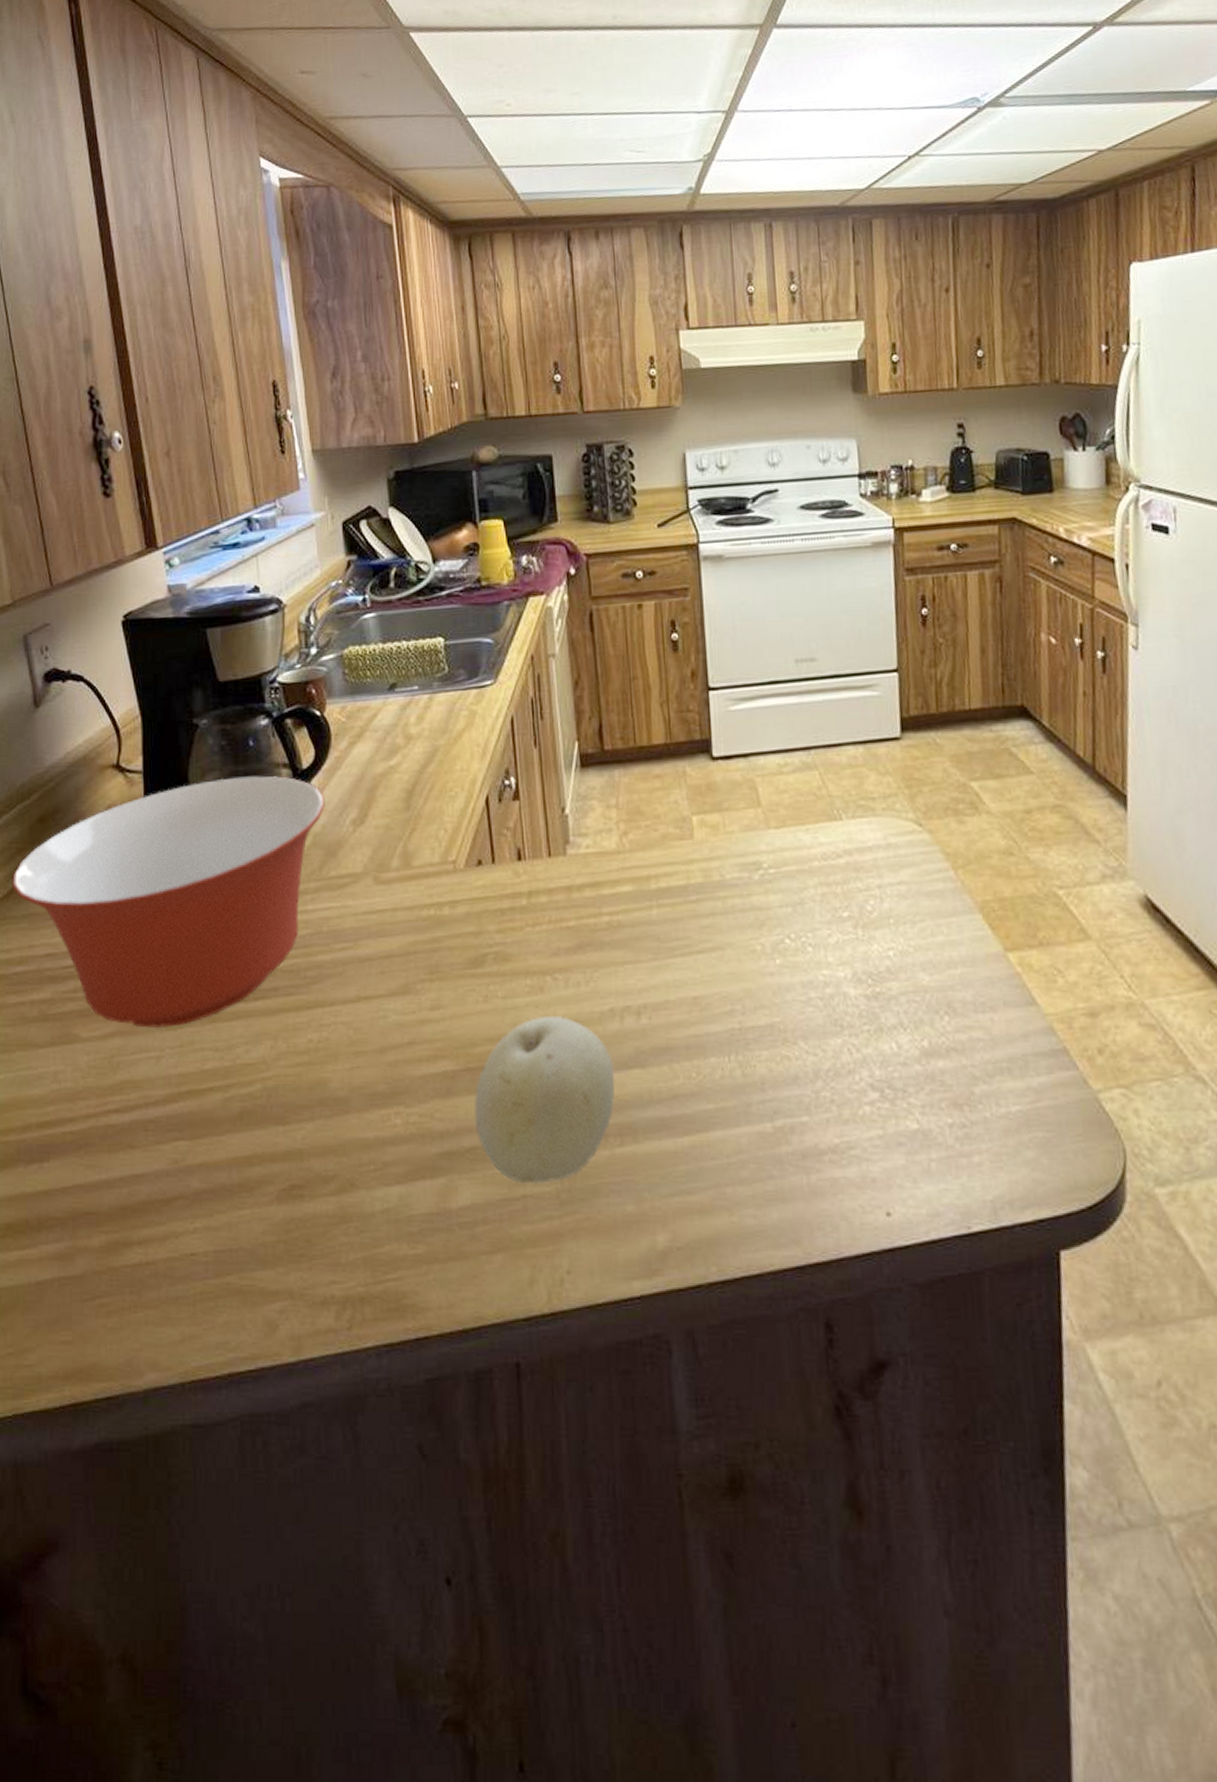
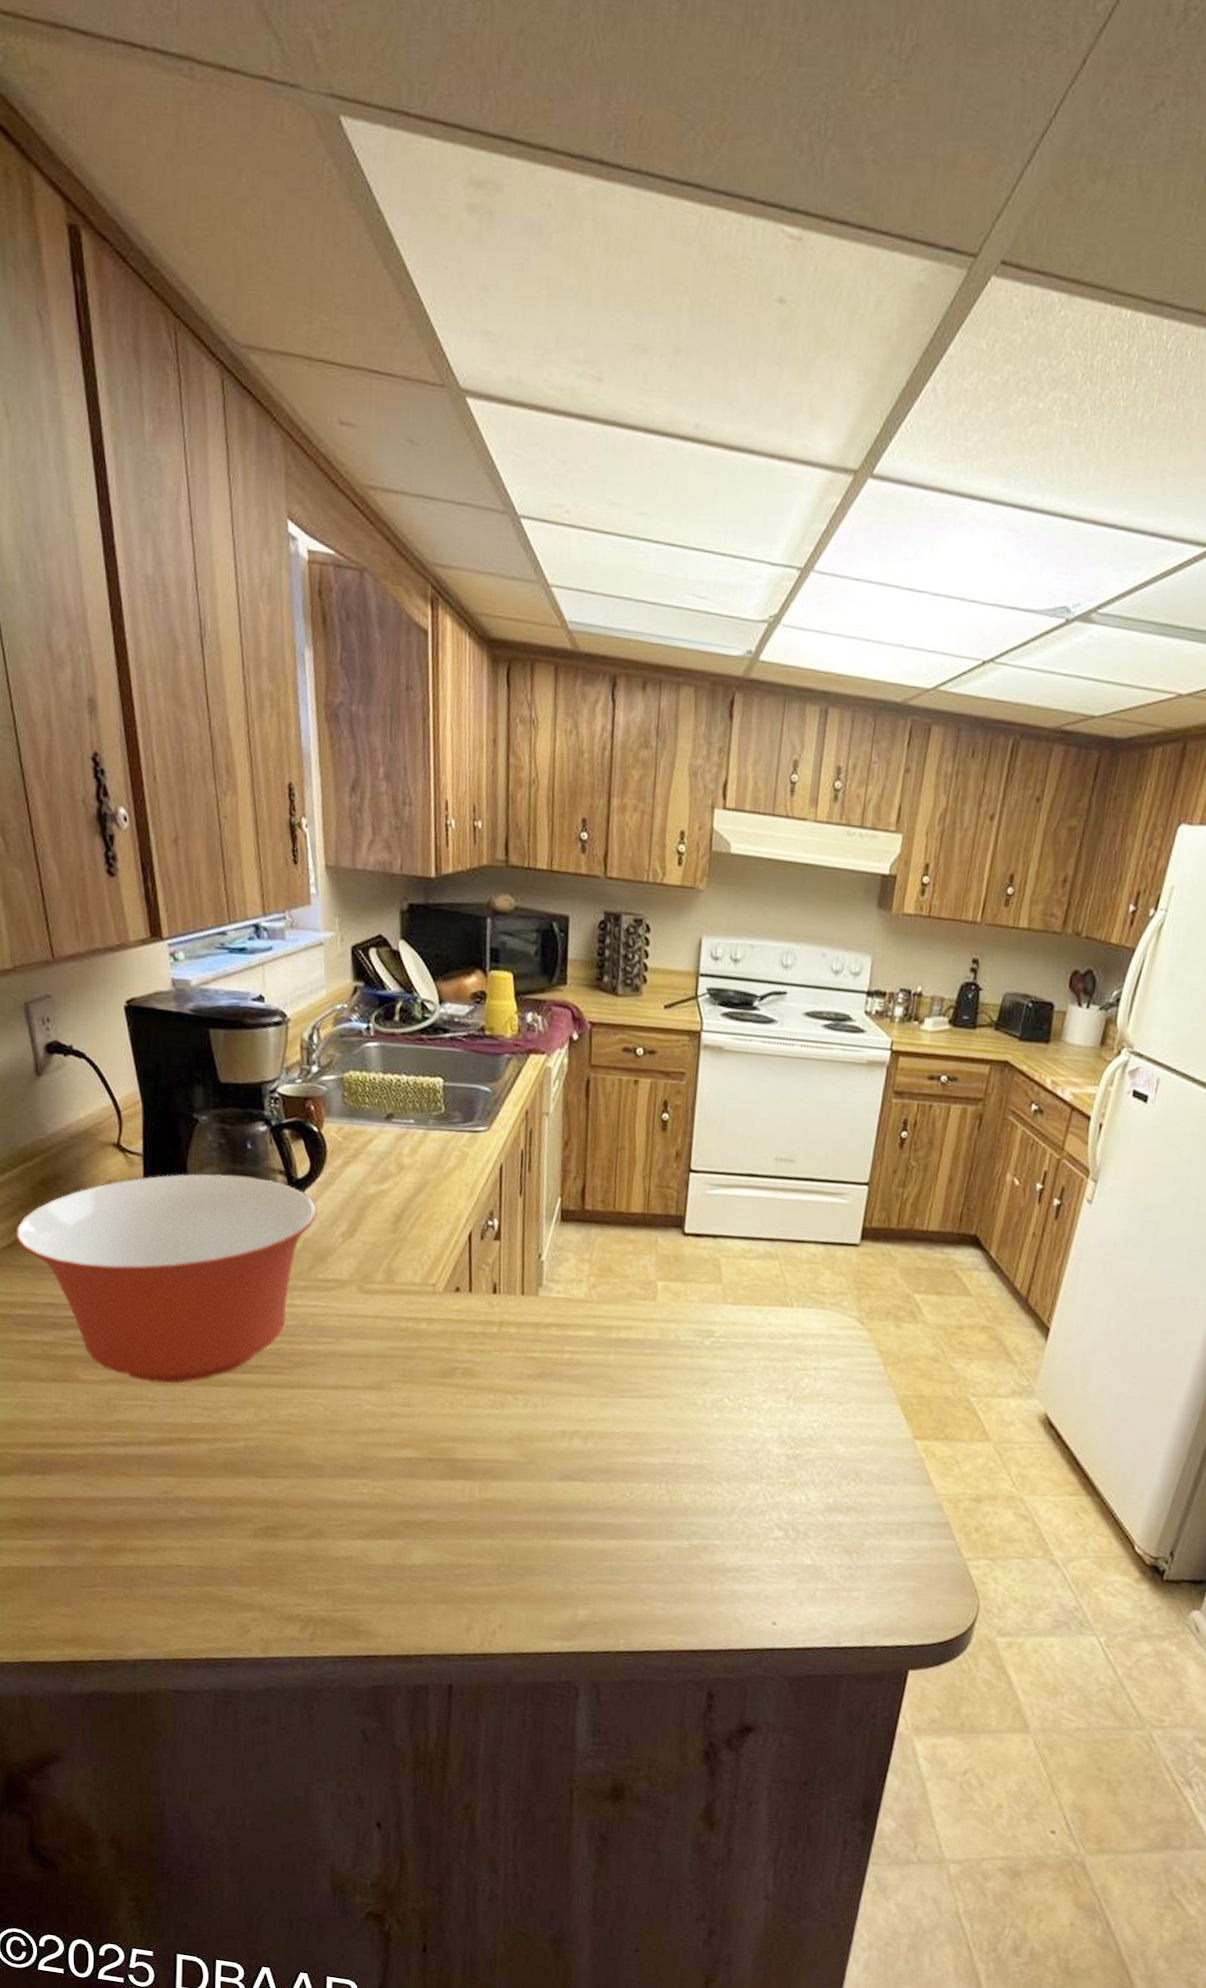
fruit: present [473,1015,615,1184] -> none [432,1427,559,1558]

